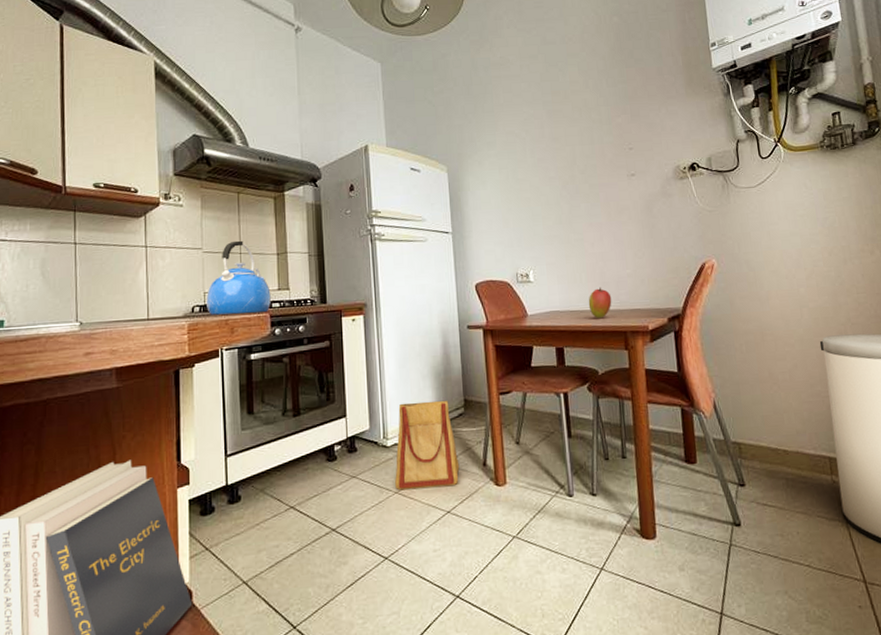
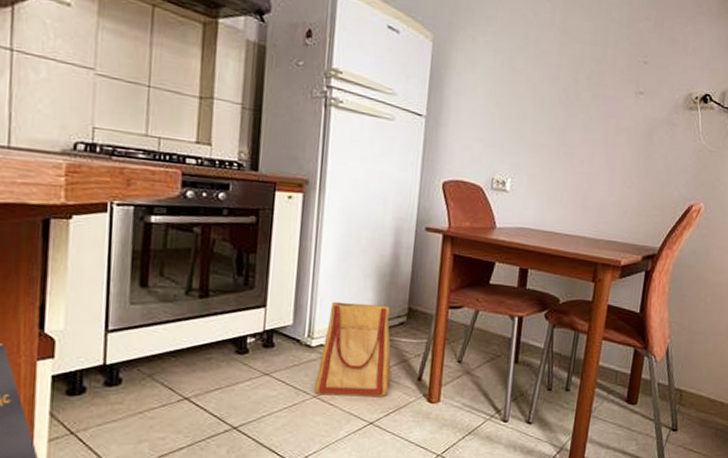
kettle: present [207,240,271,315] -> none [95,68,186,168]
fruit: present [588,287,612,319] -> none [563,211,590,245]

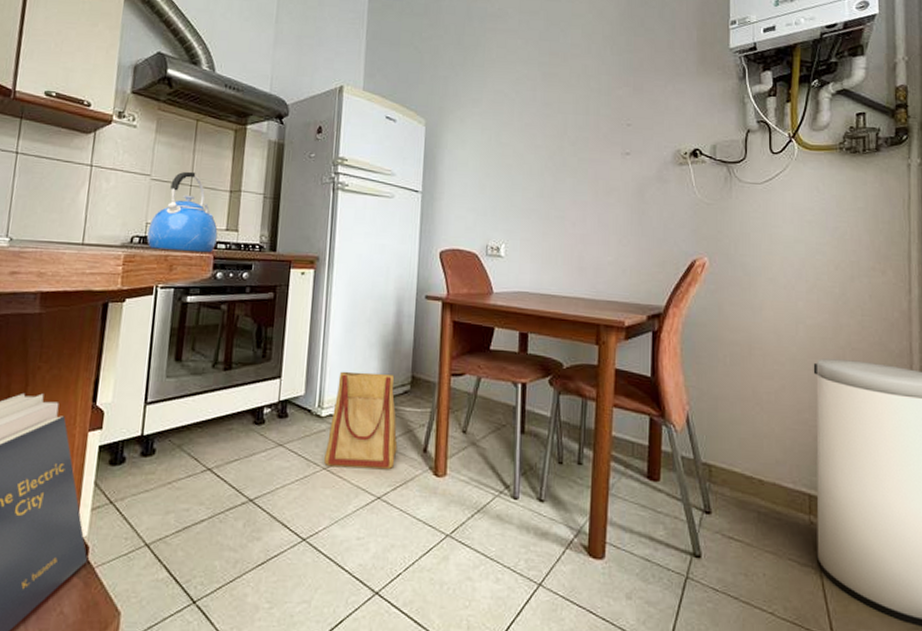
kettle: none [95,68,186,168] -> present [147,171,218,253]

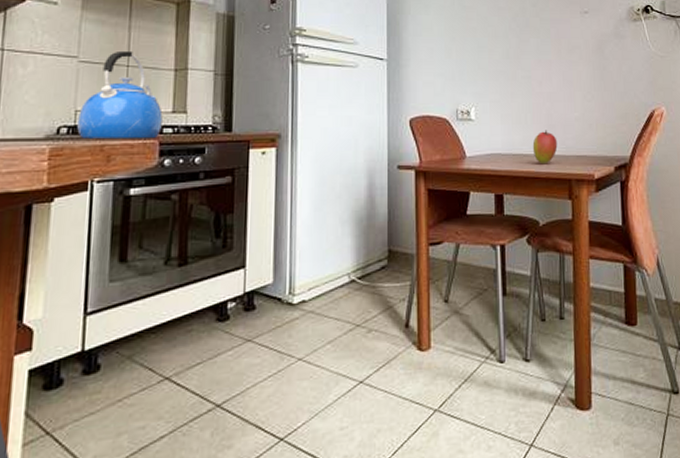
shopping bag: present [324,371,398,470] -> none [299,250,378,357]
fruit: none [561,272,588,307] -> present [532,130,558,165]

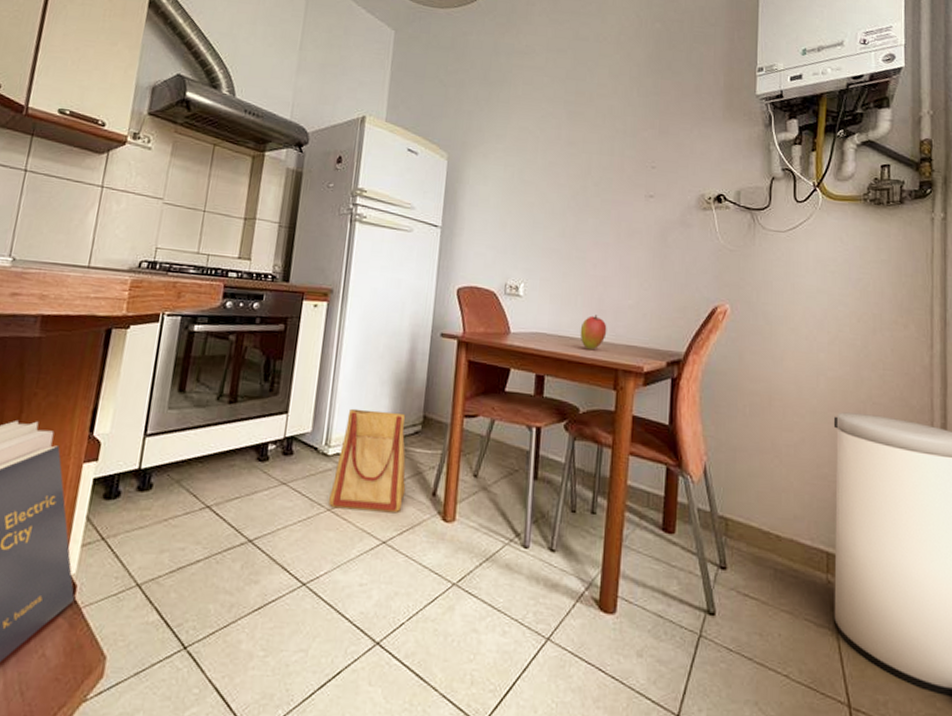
kettle: present [77,50,163,140] -> none [155,196,230,282]
shopping bag: none [299,250,378,357] -> present [329,408,406,513]

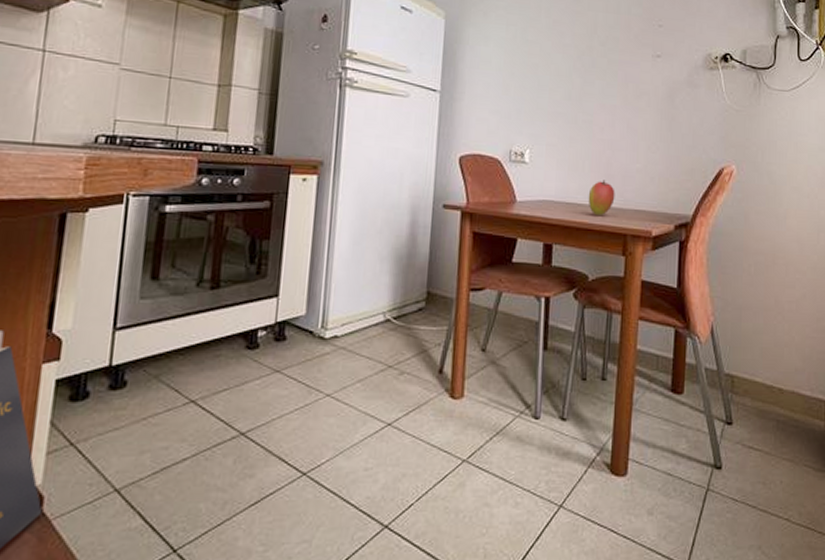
shopping bag: present [329,408,406,513] -> none [328,288,411,394]

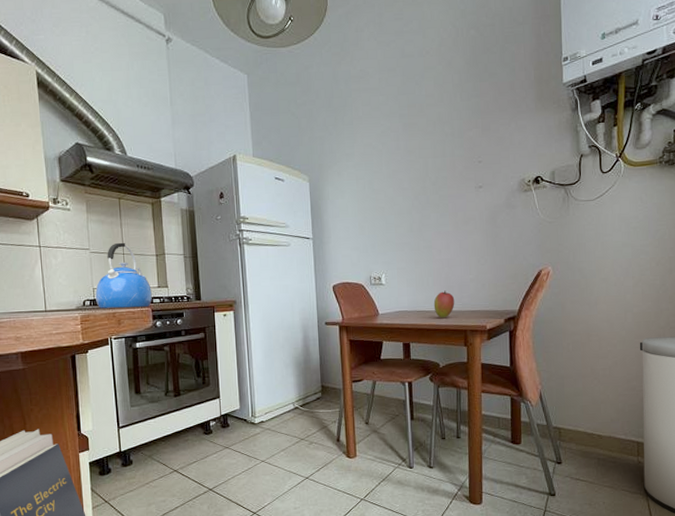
kettle: none [115,60,203,156] -> present [95,242,152,309]

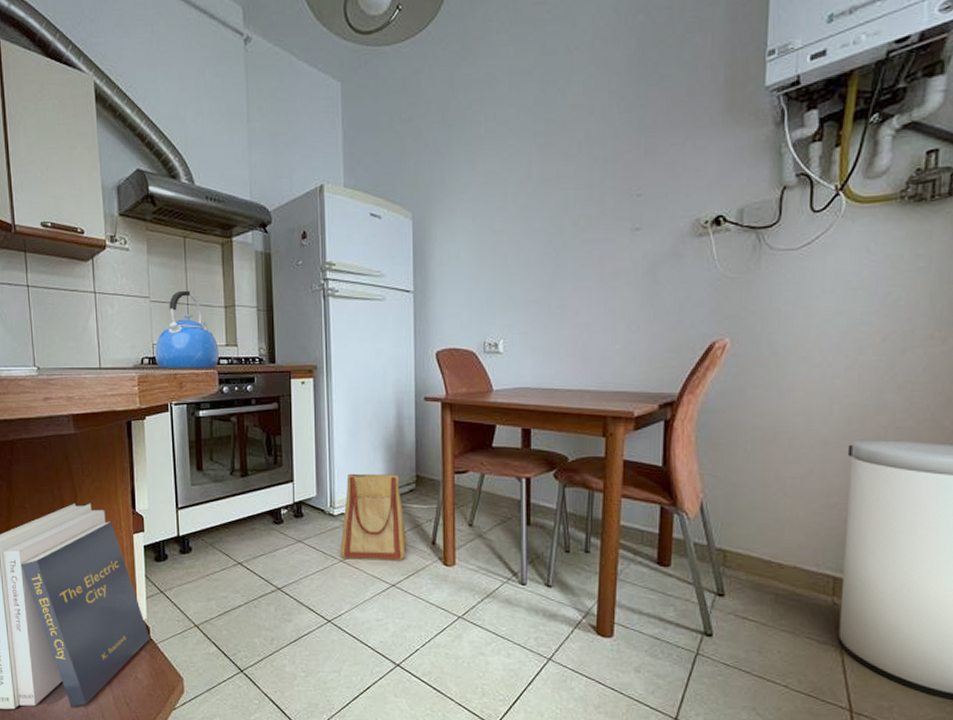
shopping bag: none [262,386,317,460] -> present [341,473,407,561]
fruit: present [433,290,455,319] -> none [565,363,593,400]

